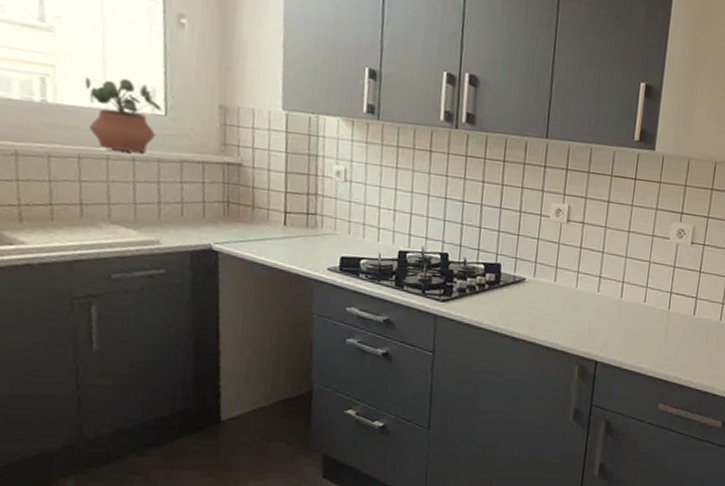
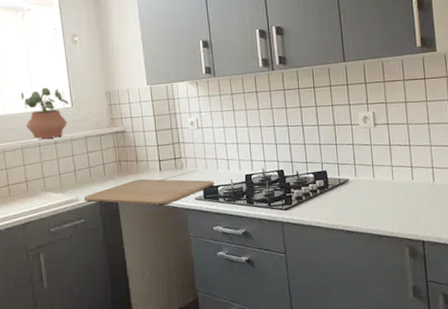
chopping board: none [167,230,357,270] -> present [83,178,215,206]

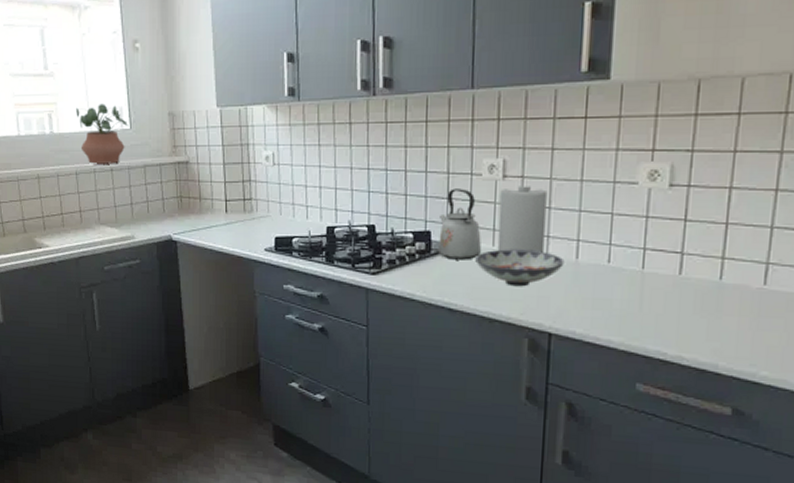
chopping board: present [83,178,215,206] -> none [140,220,289,253]
kettle: none [332,136,366,192] -> present [438,189,482,260]
bowl: none [362,178,426,208] -> present [475,249,565,287]
paper towel holder: none [373,130,411,182] -> present [497,186,548,253]

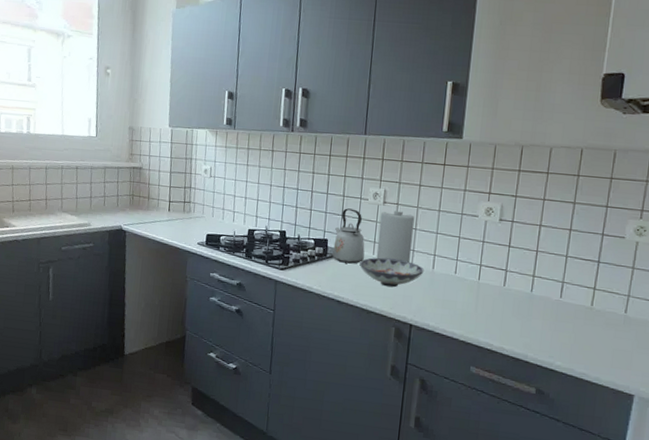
potted plant: present [76,104,129,164] -> none [51,114,95,164]

